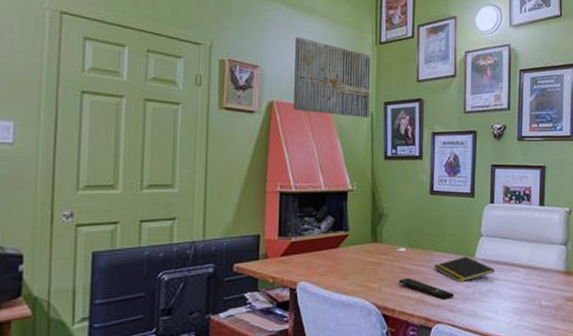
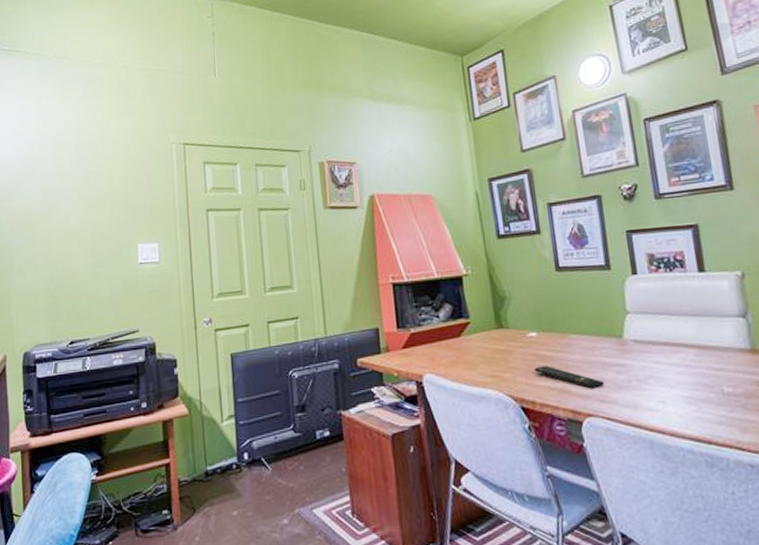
wall art: present [294,36,371,119] -> none [387,127,474,201]
notepad: present [434,257,494,283] -> none [574,338,652,369]

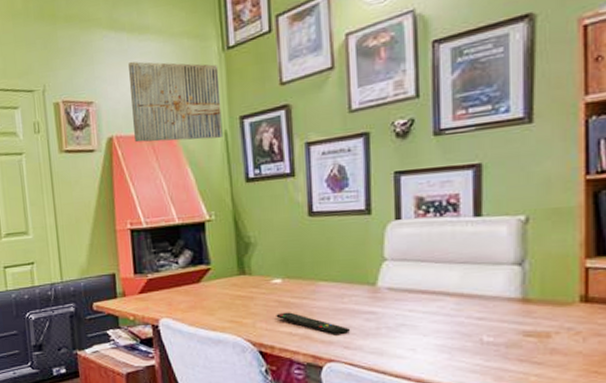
wall art: none [387,127,474,201] -> present [129,61,223,143]

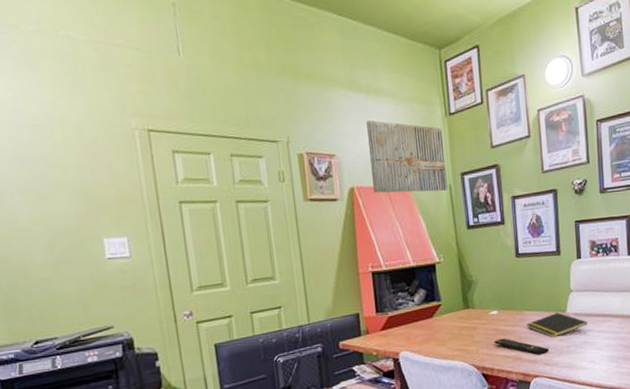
notepad: none [320,285,407,316] -> present [527,312,587,338]

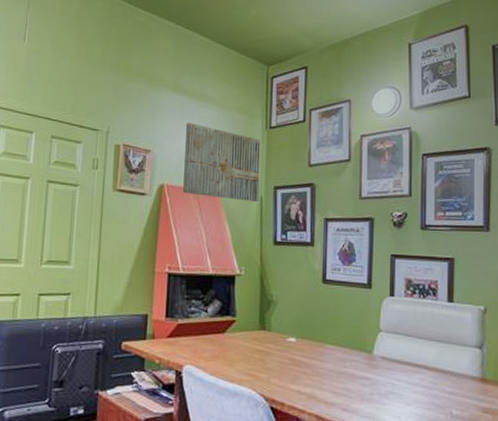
remote control: present [494,338,550,355] -> none [288,370,350,398]
notepad: present [527,312,587,338] -> none [327,352,395,381]

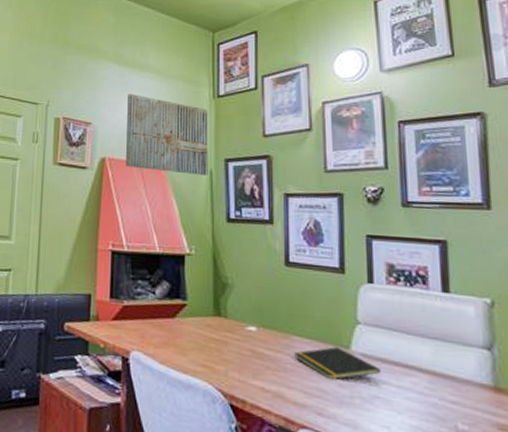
notepad: none [327,352,395,381] -> present [294,347,380,381]

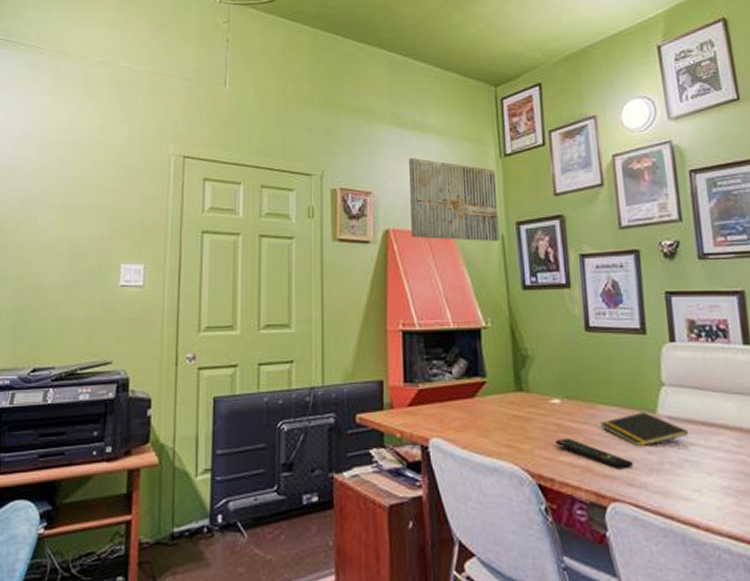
remote control: none [249,363,325,400] -> present [555,438,634,469]

